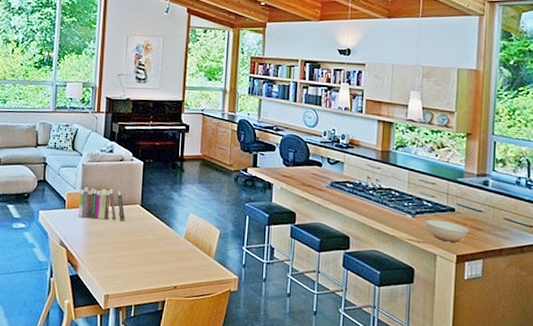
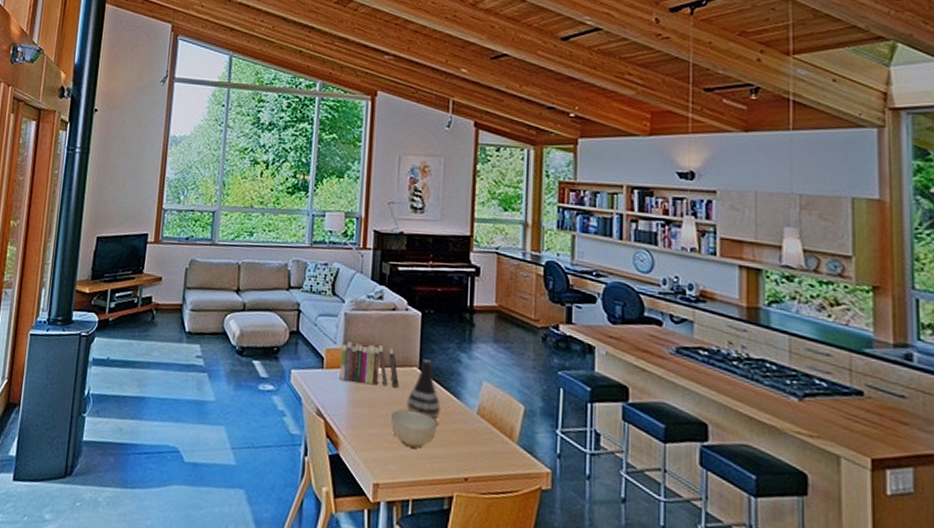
bowl: none [119,237,154,266] -> present [391,409,437,448]
vase: none [130,198,158,245] -> present [406,359,441,421]
bowl: present [425,219,469,242] -> none [819,405,888,440]

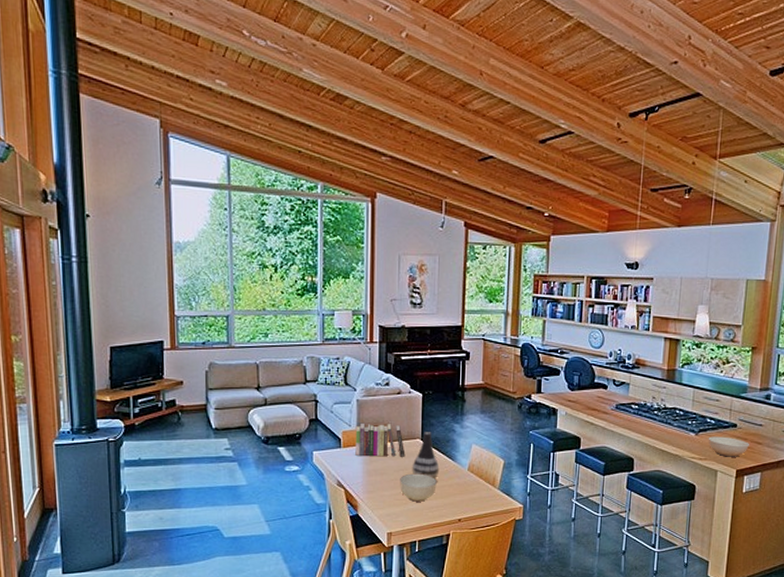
bowl: none [819,405,888,440] -> present [708,436,749,457]

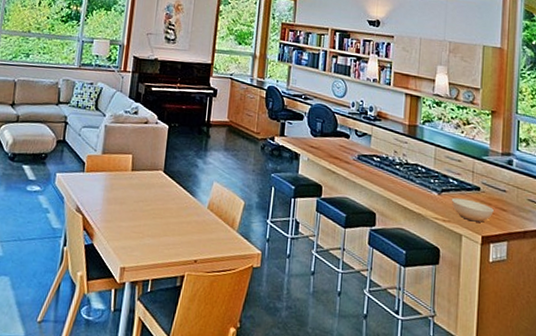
books: present [355,422,406,457] -> none [97,148,147,188]
bowl: present [400,473,437,502] -> none [138,205,176,237]
vase: present [412,432,440,480] -> none [151,164,180,215]

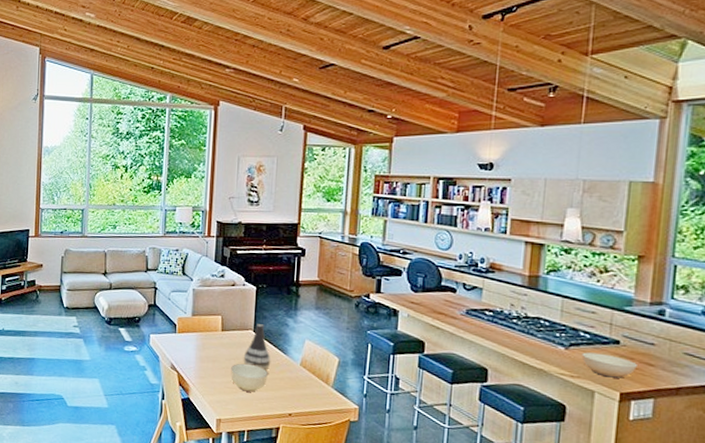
bowl: none [138,205,176,237] -> present [231,363,268,392]
vase: none [151,164,180,215] -> present [243,324,271,371]

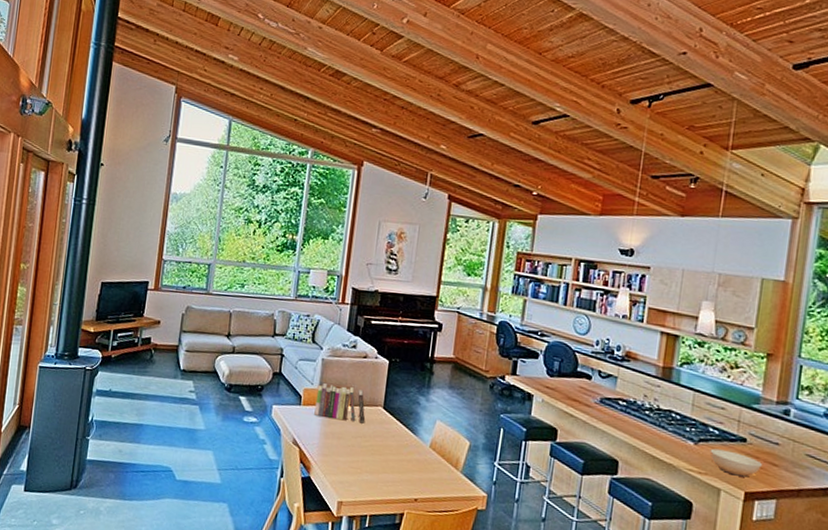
books: none [189,311,238,347] -> present [314,382,366,424]
bowl: present [231,363,268,392] -> none [356,441,396,474]
vase: present [243,324,271,371] -> none [370,400,400,452]

